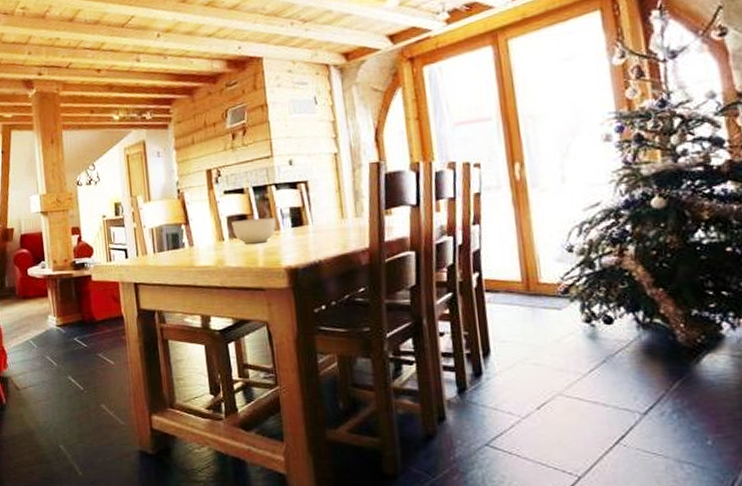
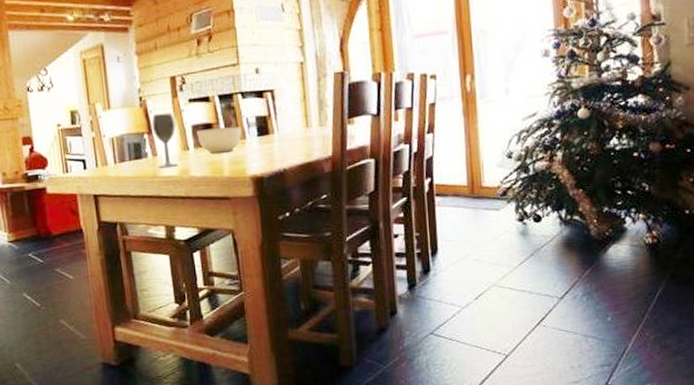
wine glass: none [189,204,215,259] -> present [151,112,179,169]

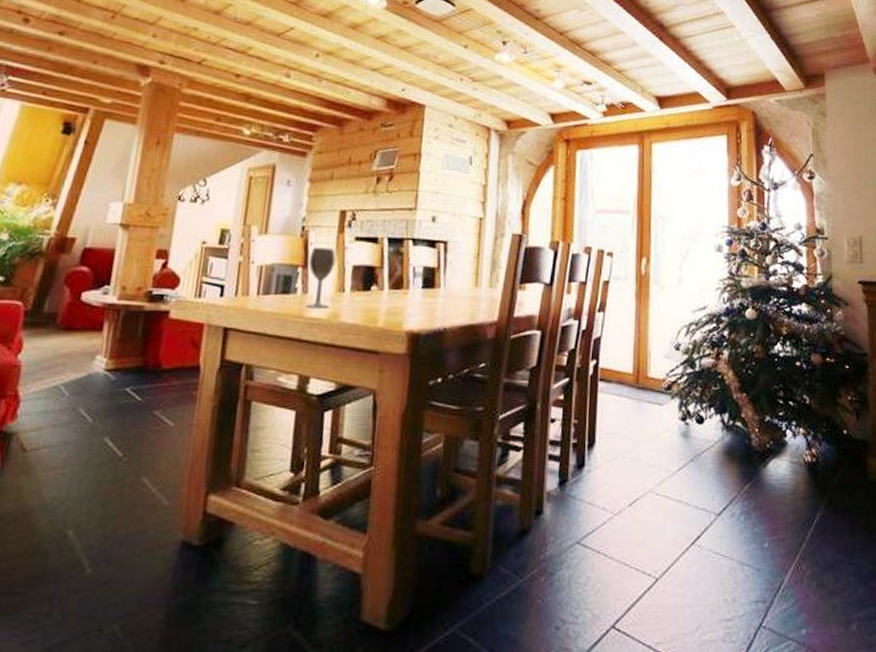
bowl: present [196,126,242,155] -> none [356,271,407,302]

